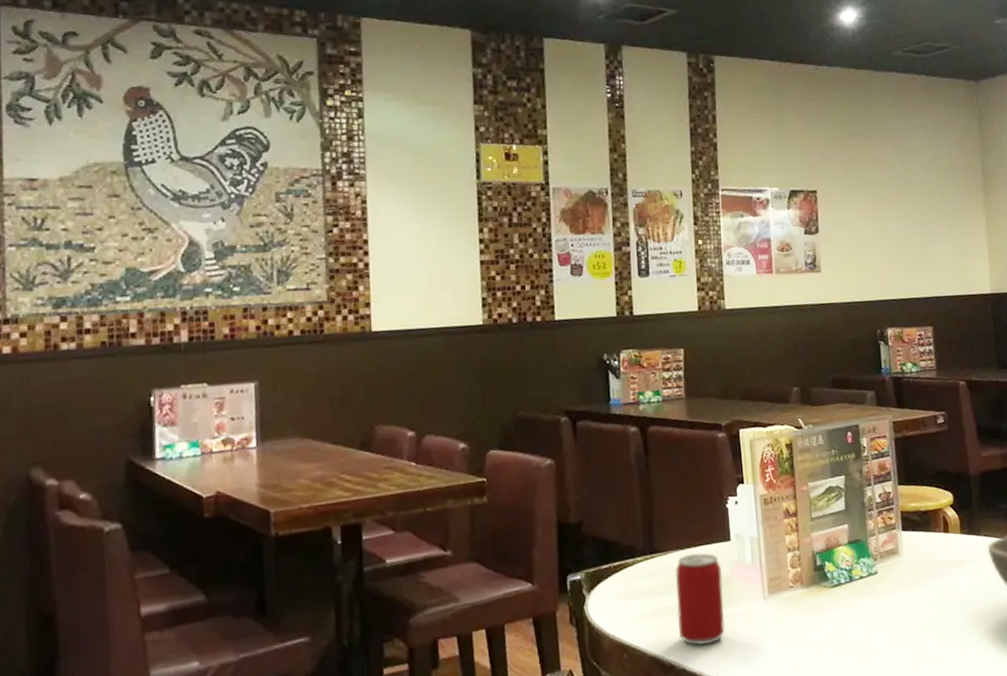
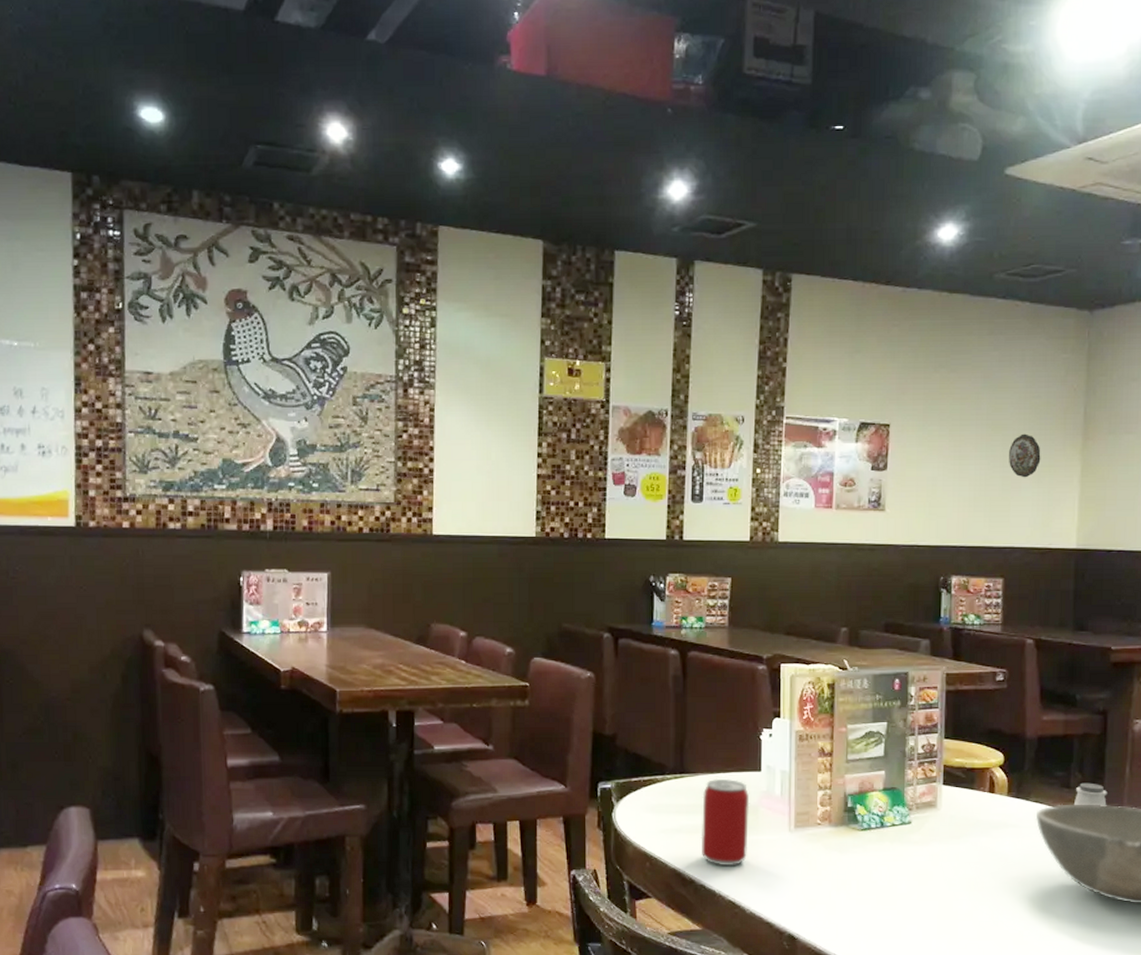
decorative plate: none [923,192,952,233] -> present [1009,433,1041,478]

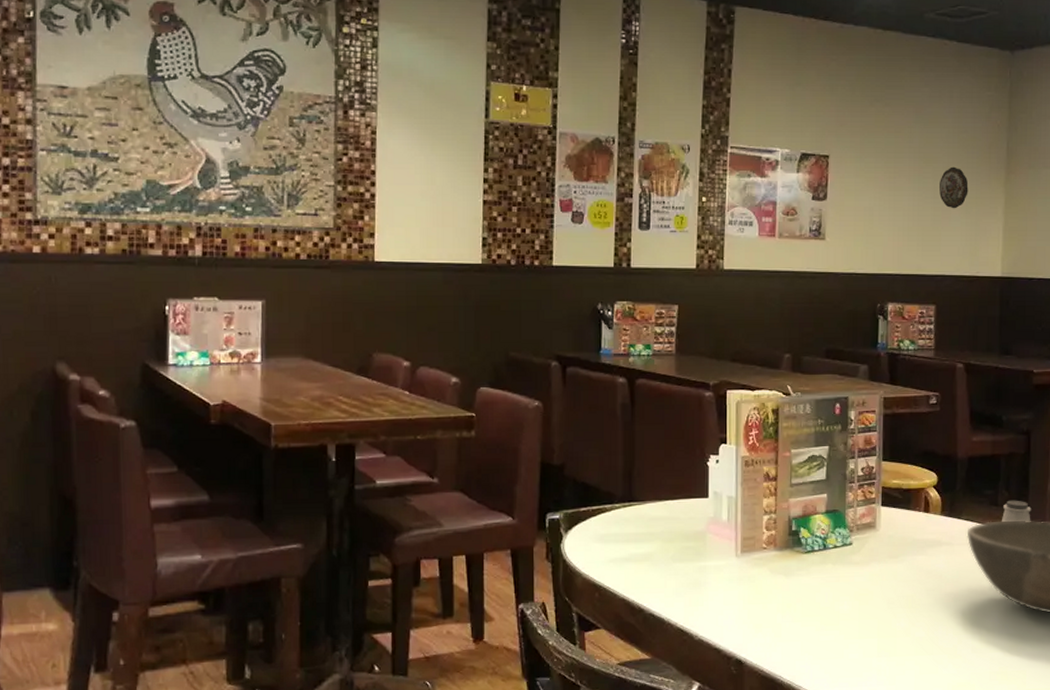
beer can: present [701,778,750,867] -> none [649,506,698,594]

